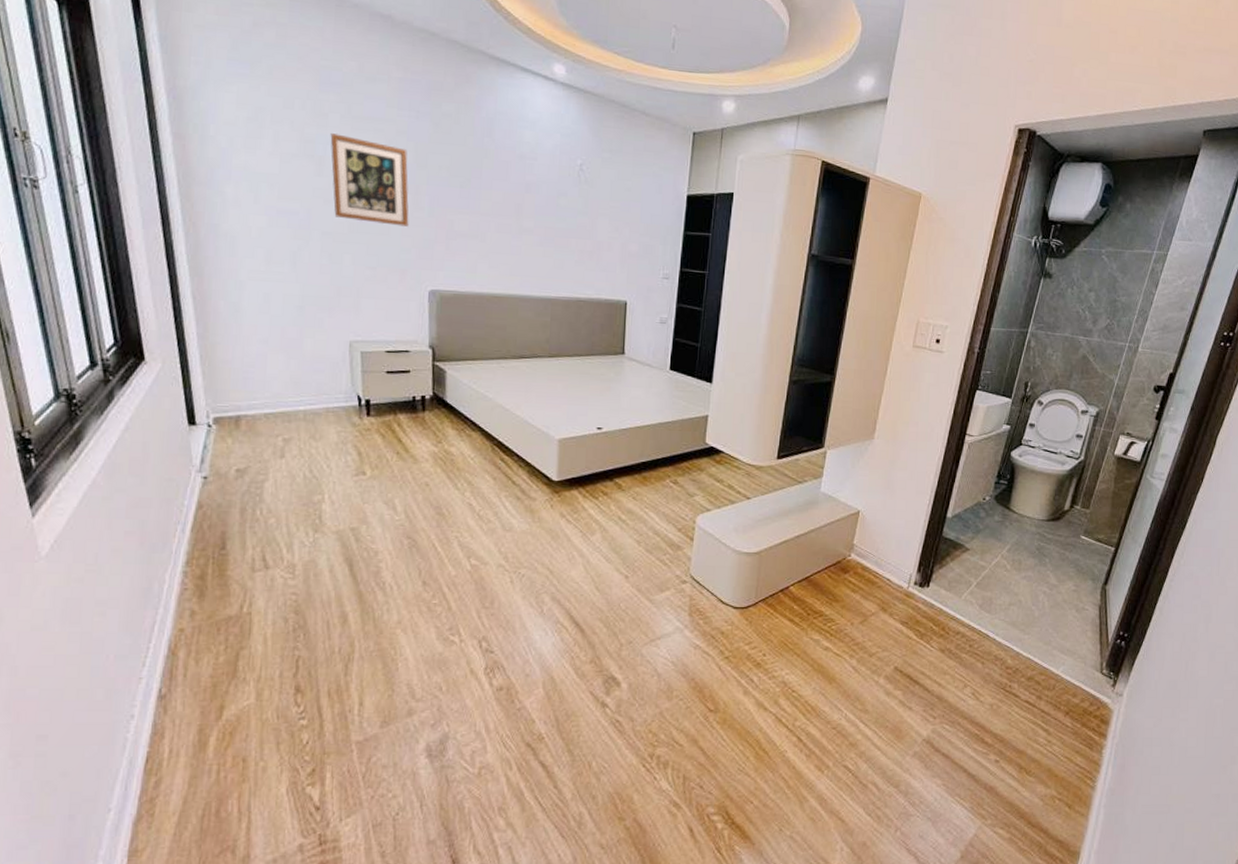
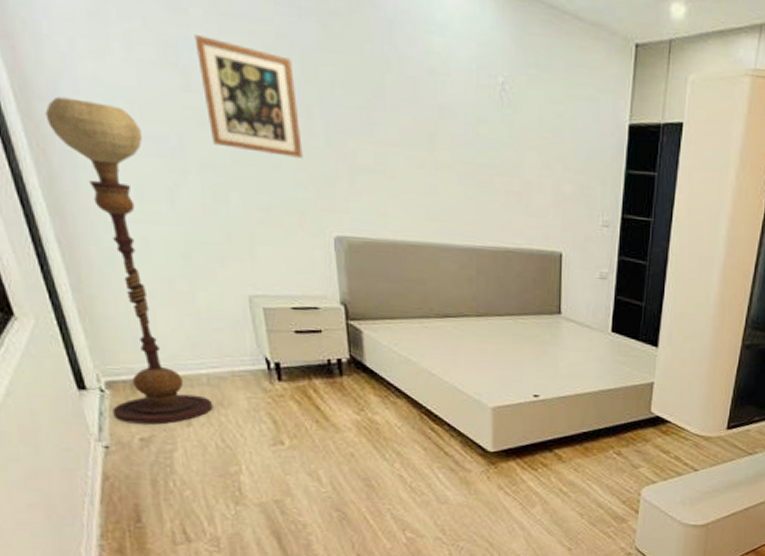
floor lamp: none [200,182,306,457] -> present [45,96,214,425]

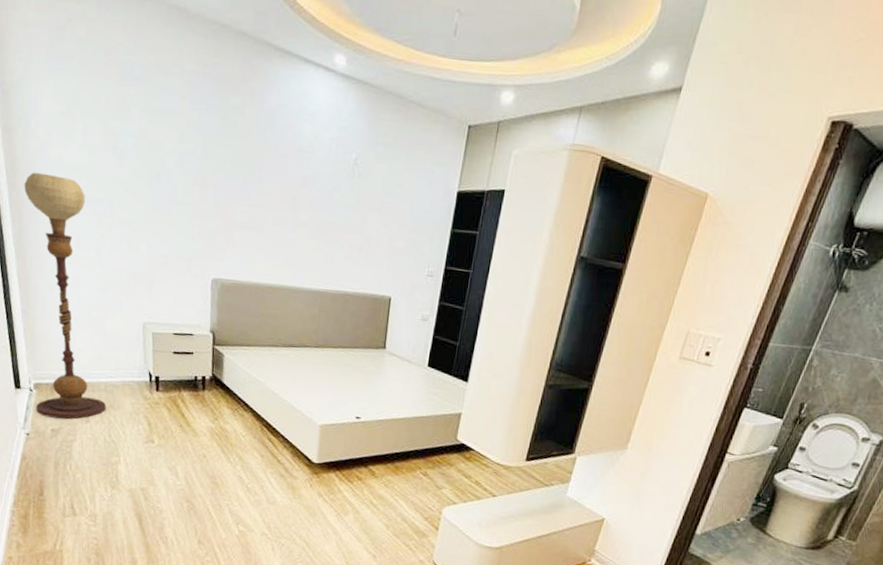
wall art: present [194,35,303,158] -> none [130,126,197,217]

